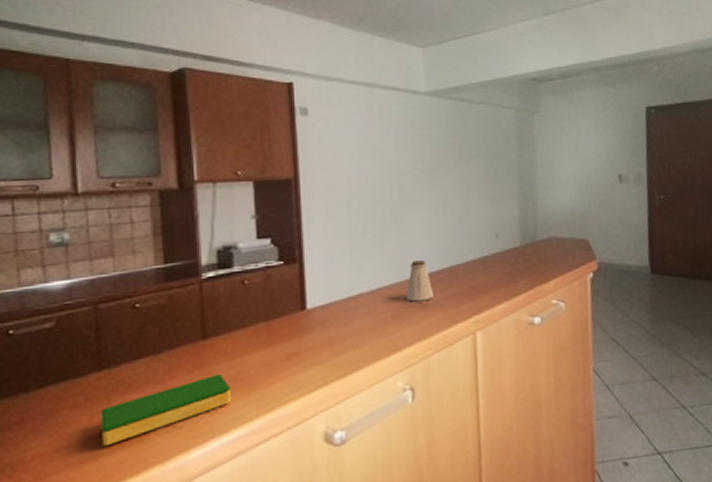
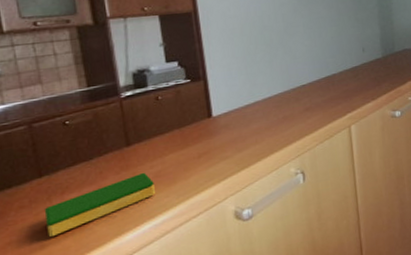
saltshaker: present [406,260,434,302] -> none [293,72,316,106]

